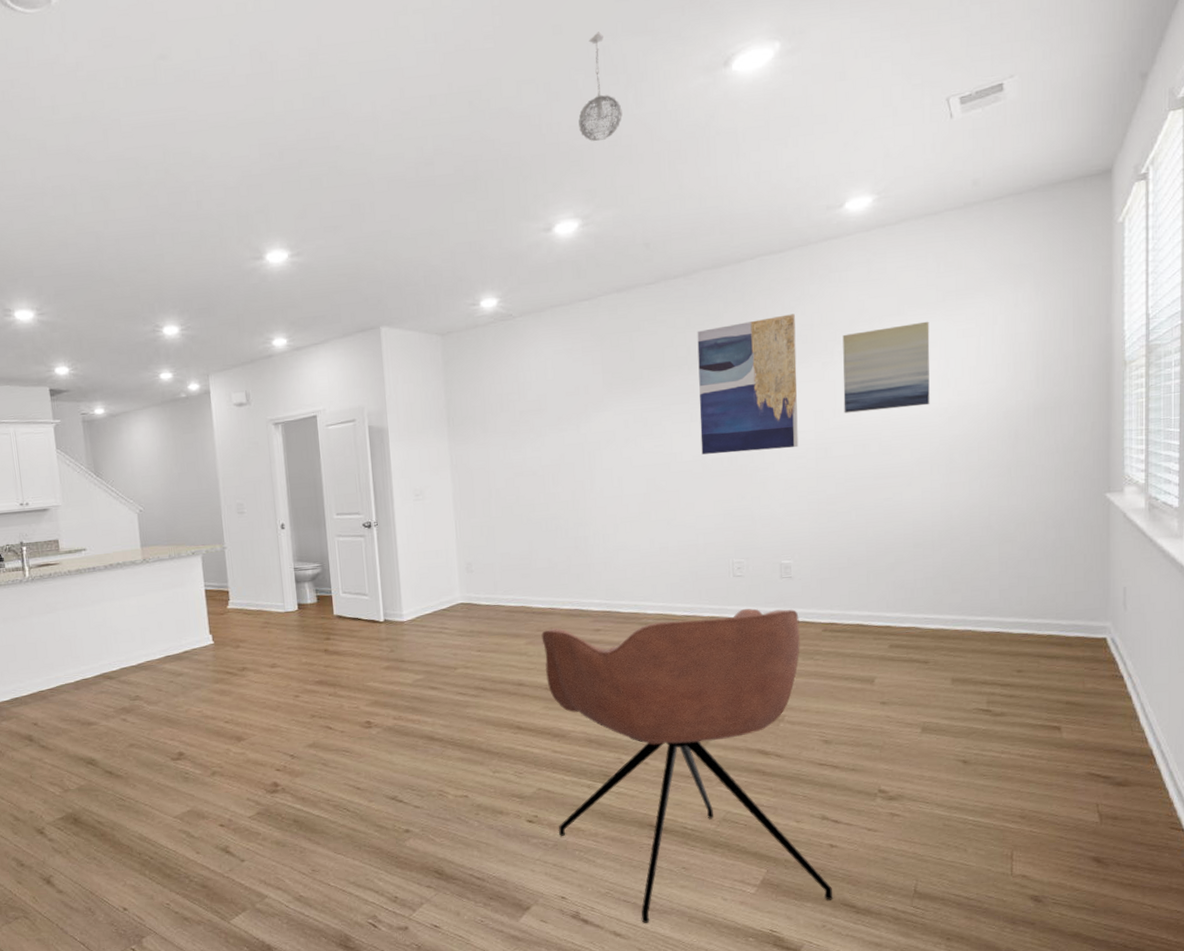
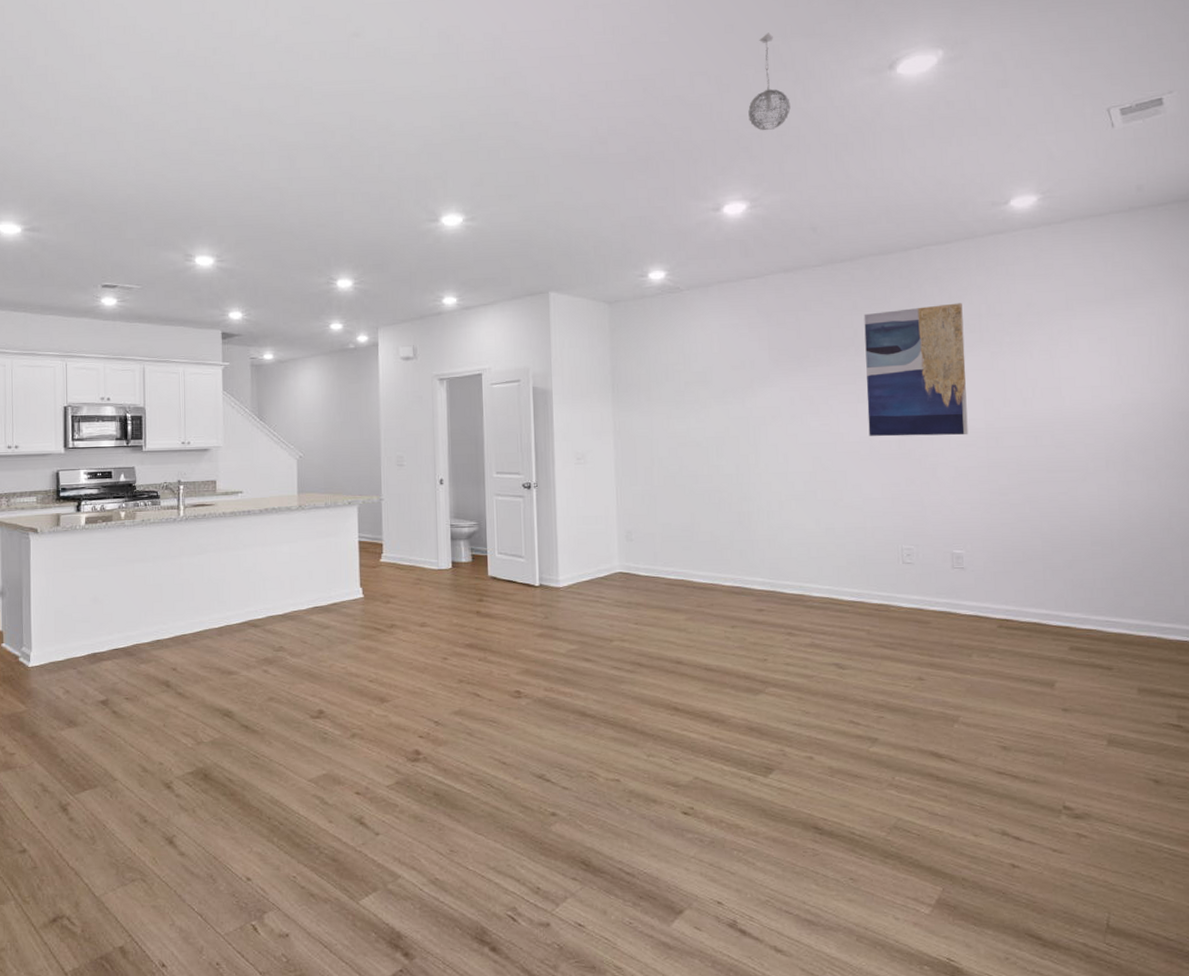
armchair: present [541,608,833,924] -> none [702,597,1017,940]
wall art: present [843,321,930,414] -> none [1011,318,1103,404]

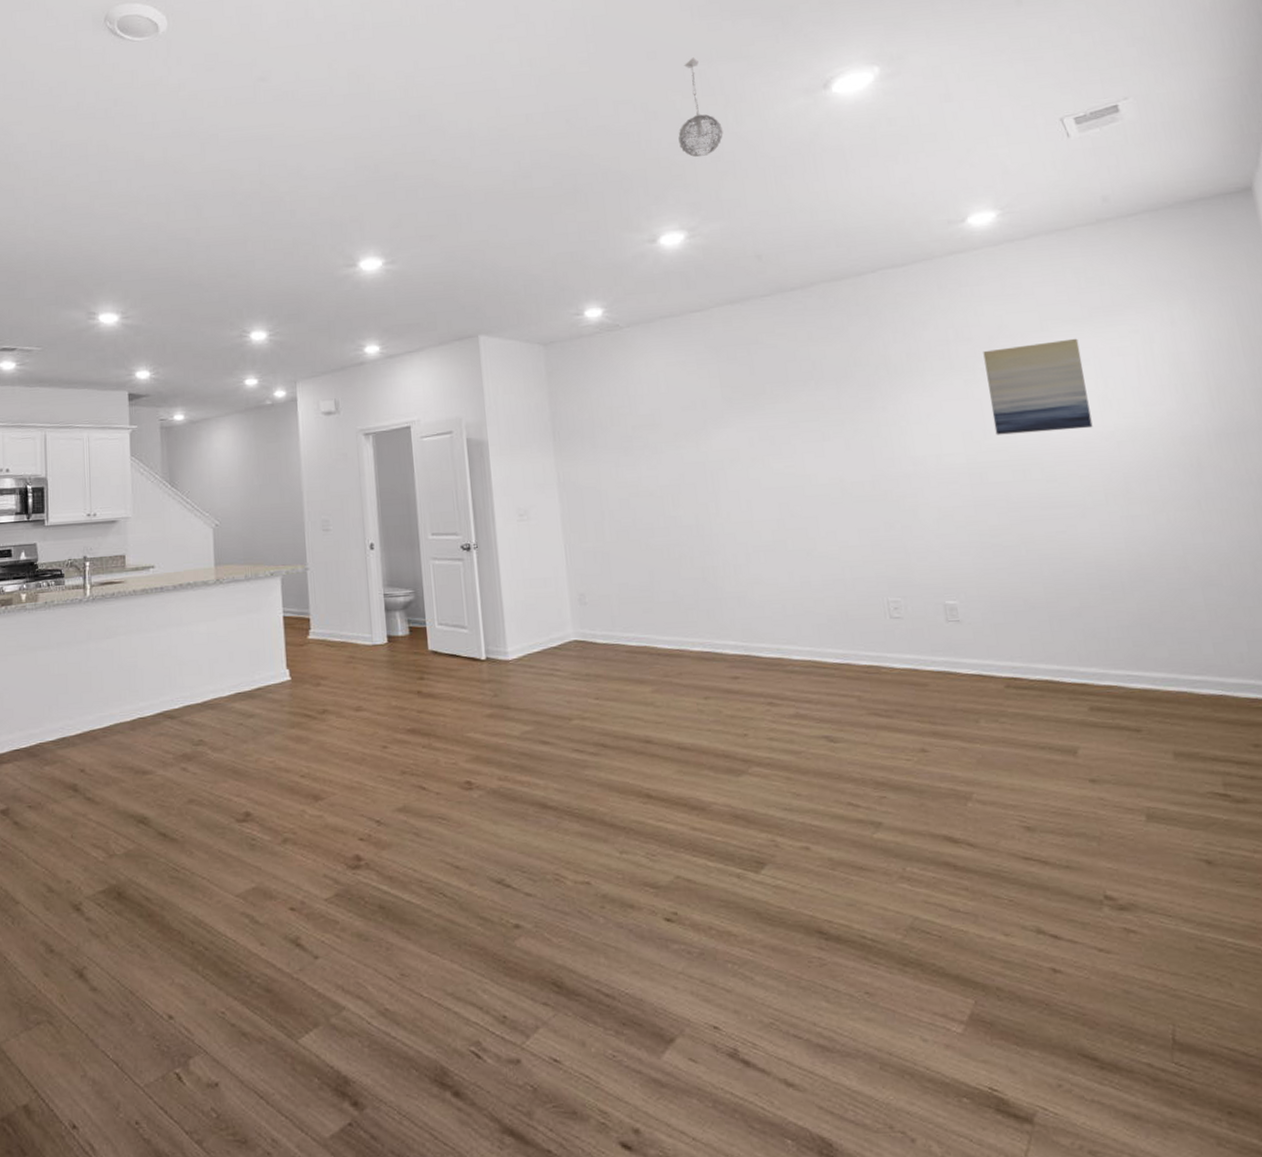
wall art: present [864,303,968,437] -> none [821,328,949,477]
wall art: none [1011,318,1103,404] -> present [983,338,1093,435]

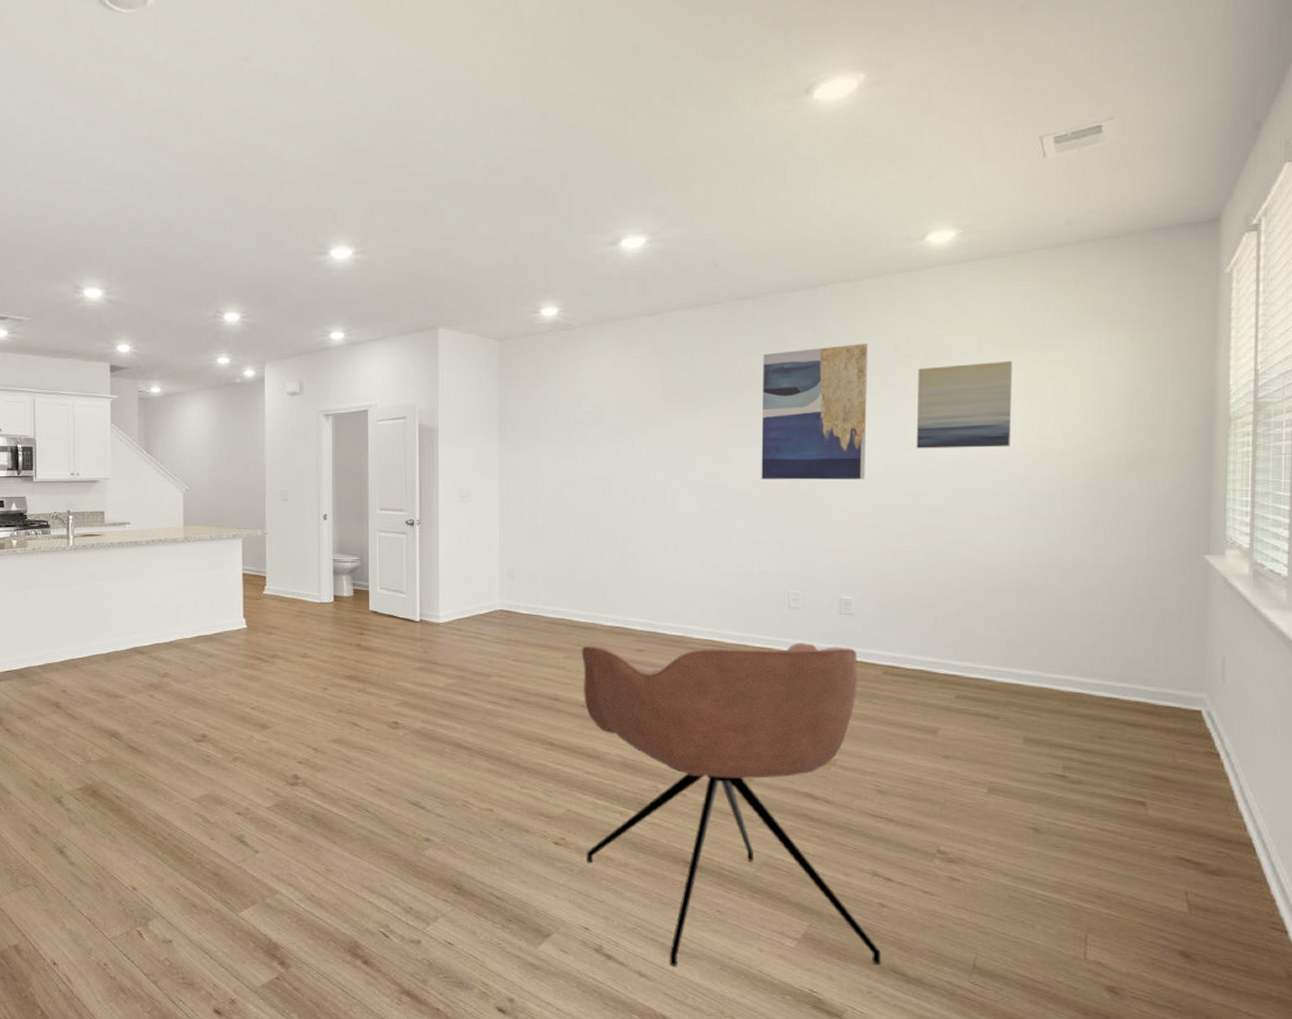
armchair: none [669,656,1067,1071] -> present [581,642,882,967]
pendant light: present [678,57,723,157] -> none [652,55,698,160]
wall art: none [821,328,949,477] -> present [761,343,868,480]

